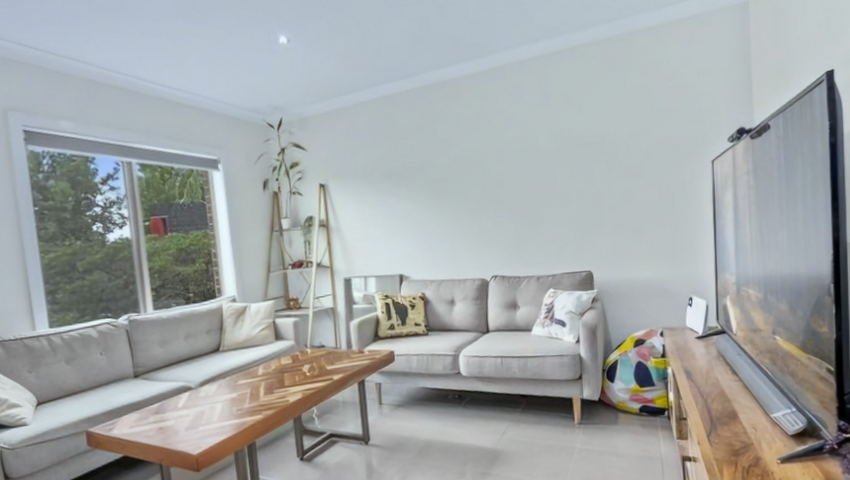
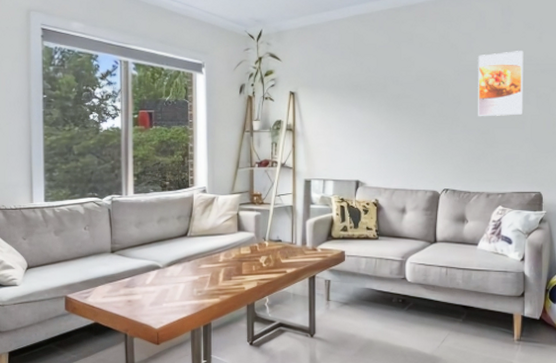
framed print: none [518,124,567,197] -> present [478,51,524,117]

